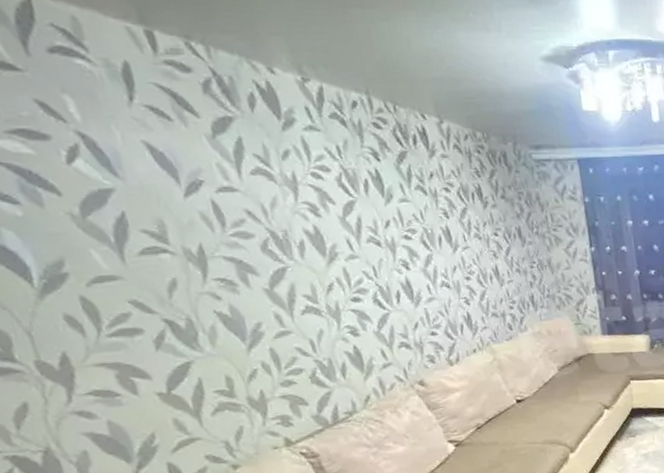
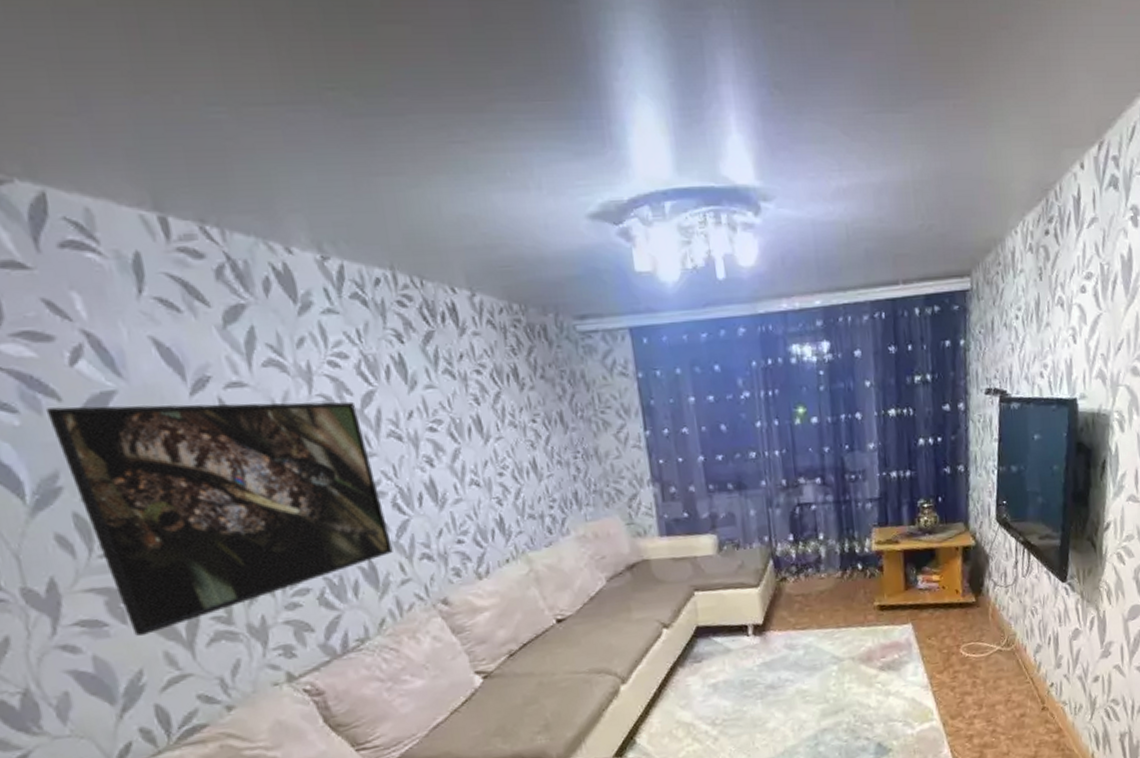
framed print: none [46,201,375,405] -> present [45,401,393,636]

